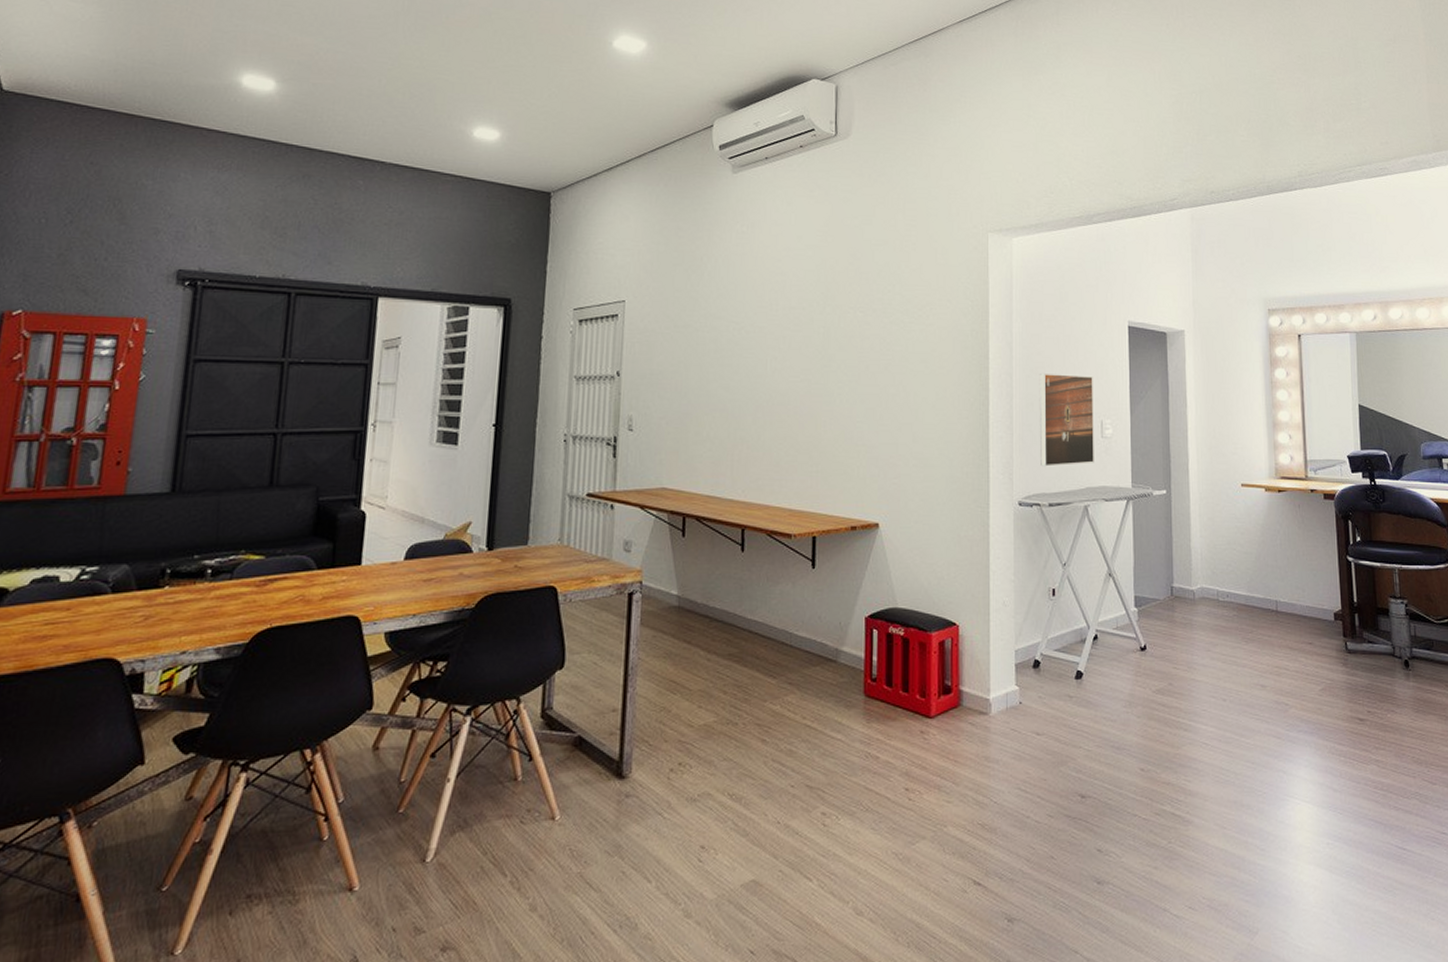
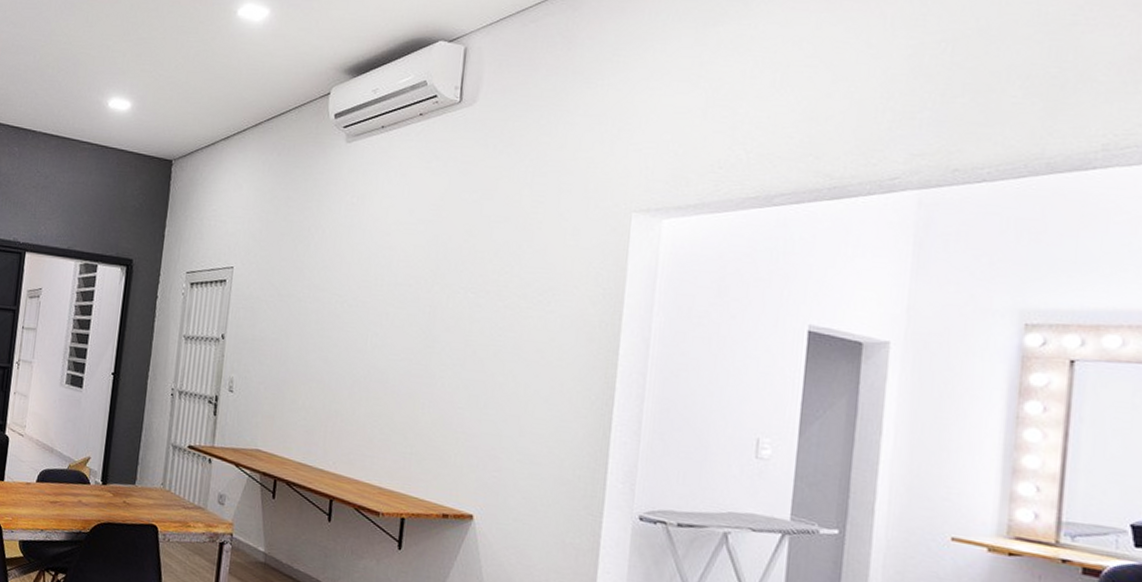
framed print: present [1039,374,1094,467] -> none [671,377,752,486]

